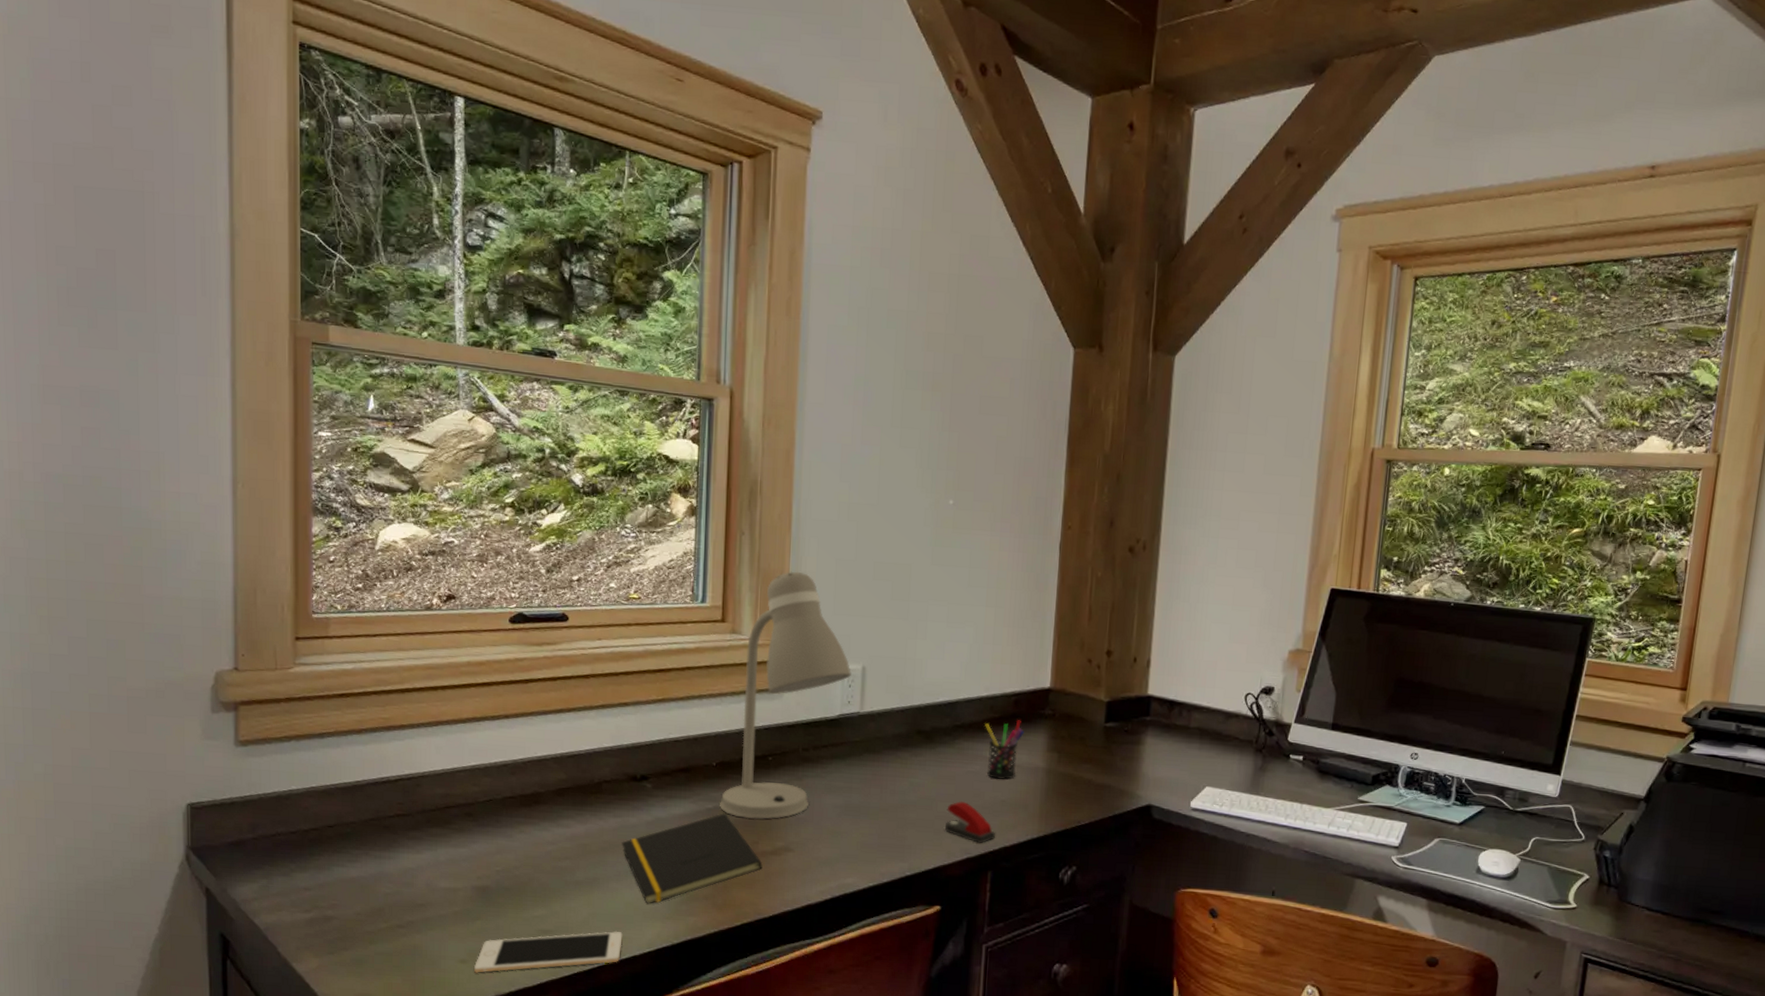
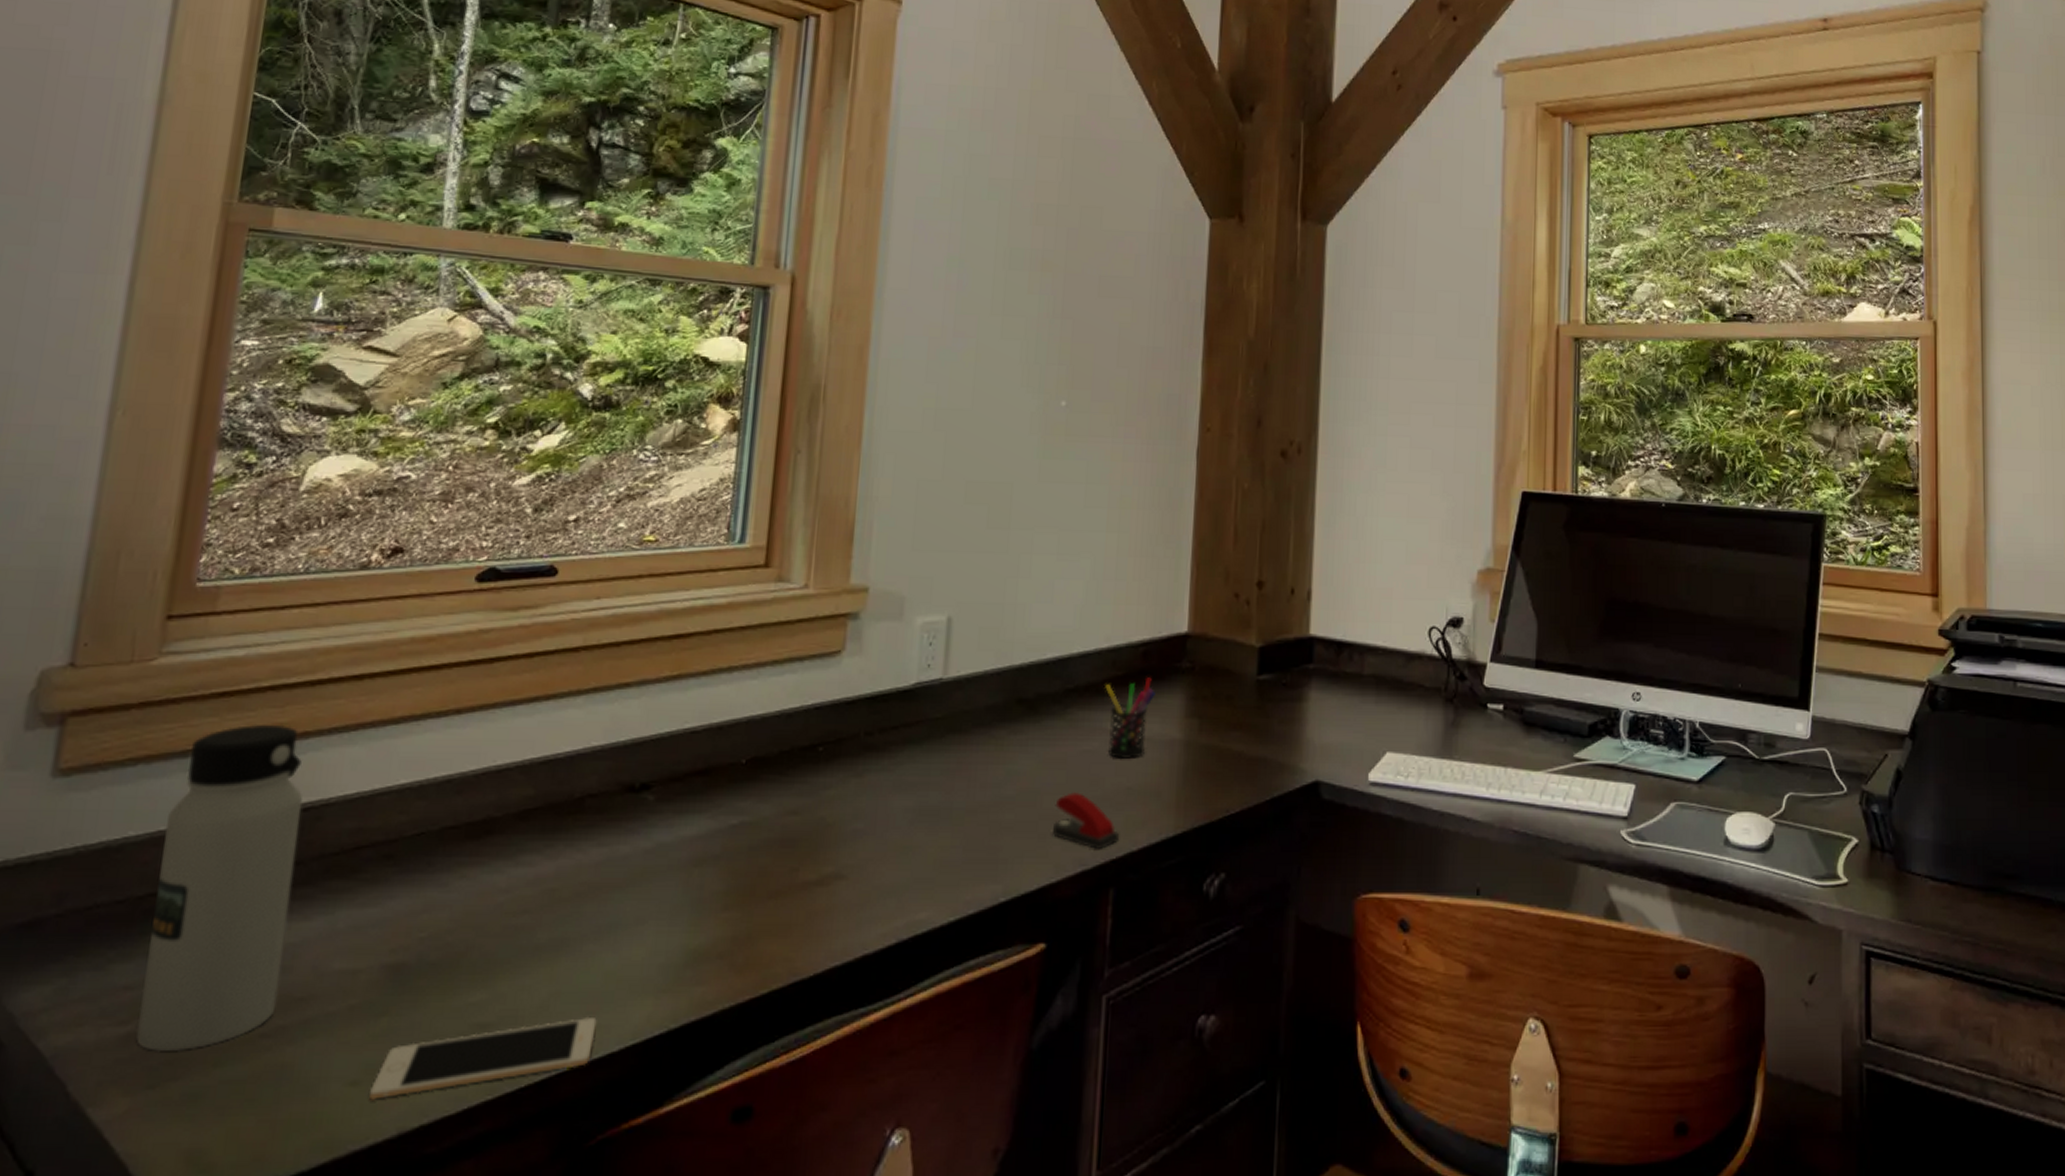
water bottle: none [316,717,406,933] -> present [136,723,304,1053]
notepad: present [622,813,763,904] -> none [606,830,803,972]
desk lamp: present [720,571,851,820] -> none [748,497,933,837]

